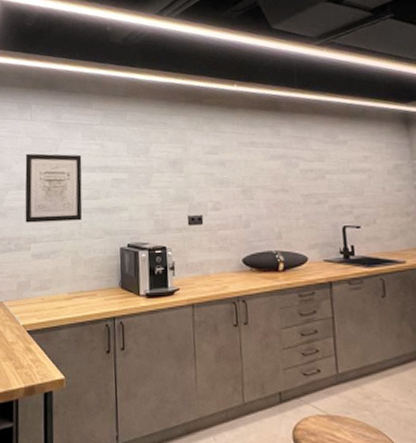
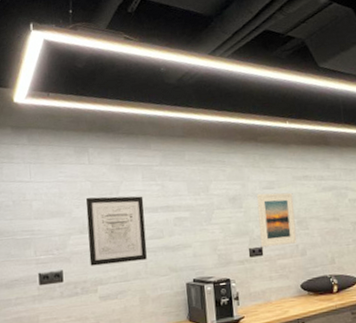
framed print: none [198,158,241,215] -> present [256,192,297,247]

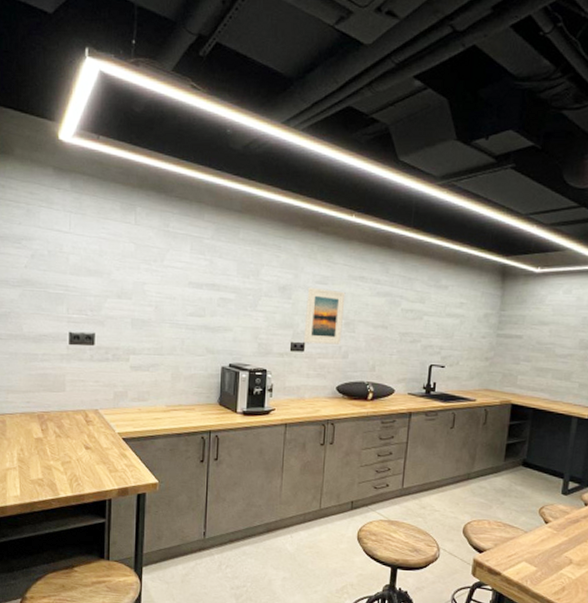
wall art: present [85,196,147,266] -> none [124,260,189,337]

